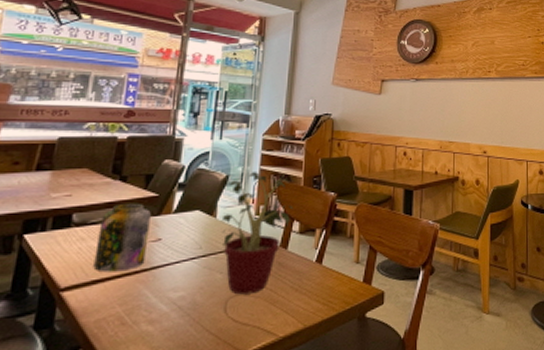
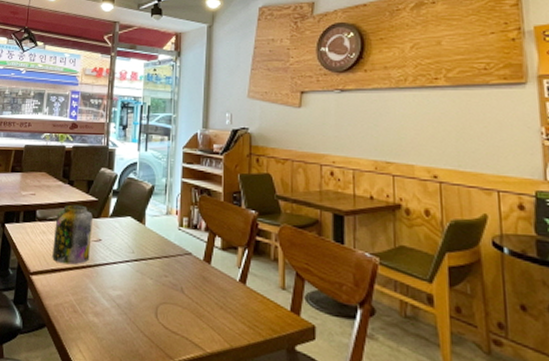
potted plant: present [221,171,293,295] -> none [149,183,215,304]

